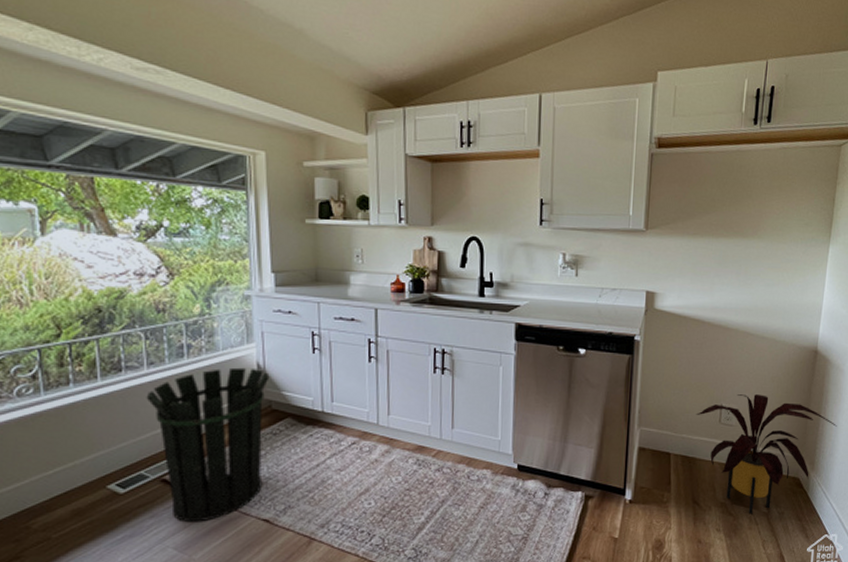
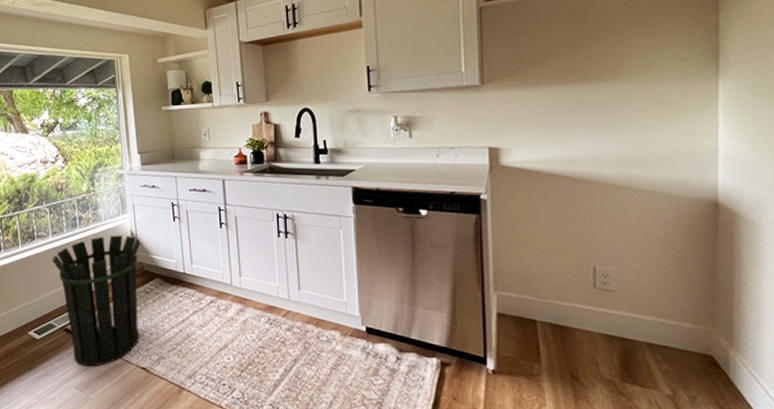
house plant: present [696,394,837,514] -> none [563,255,761,396]

